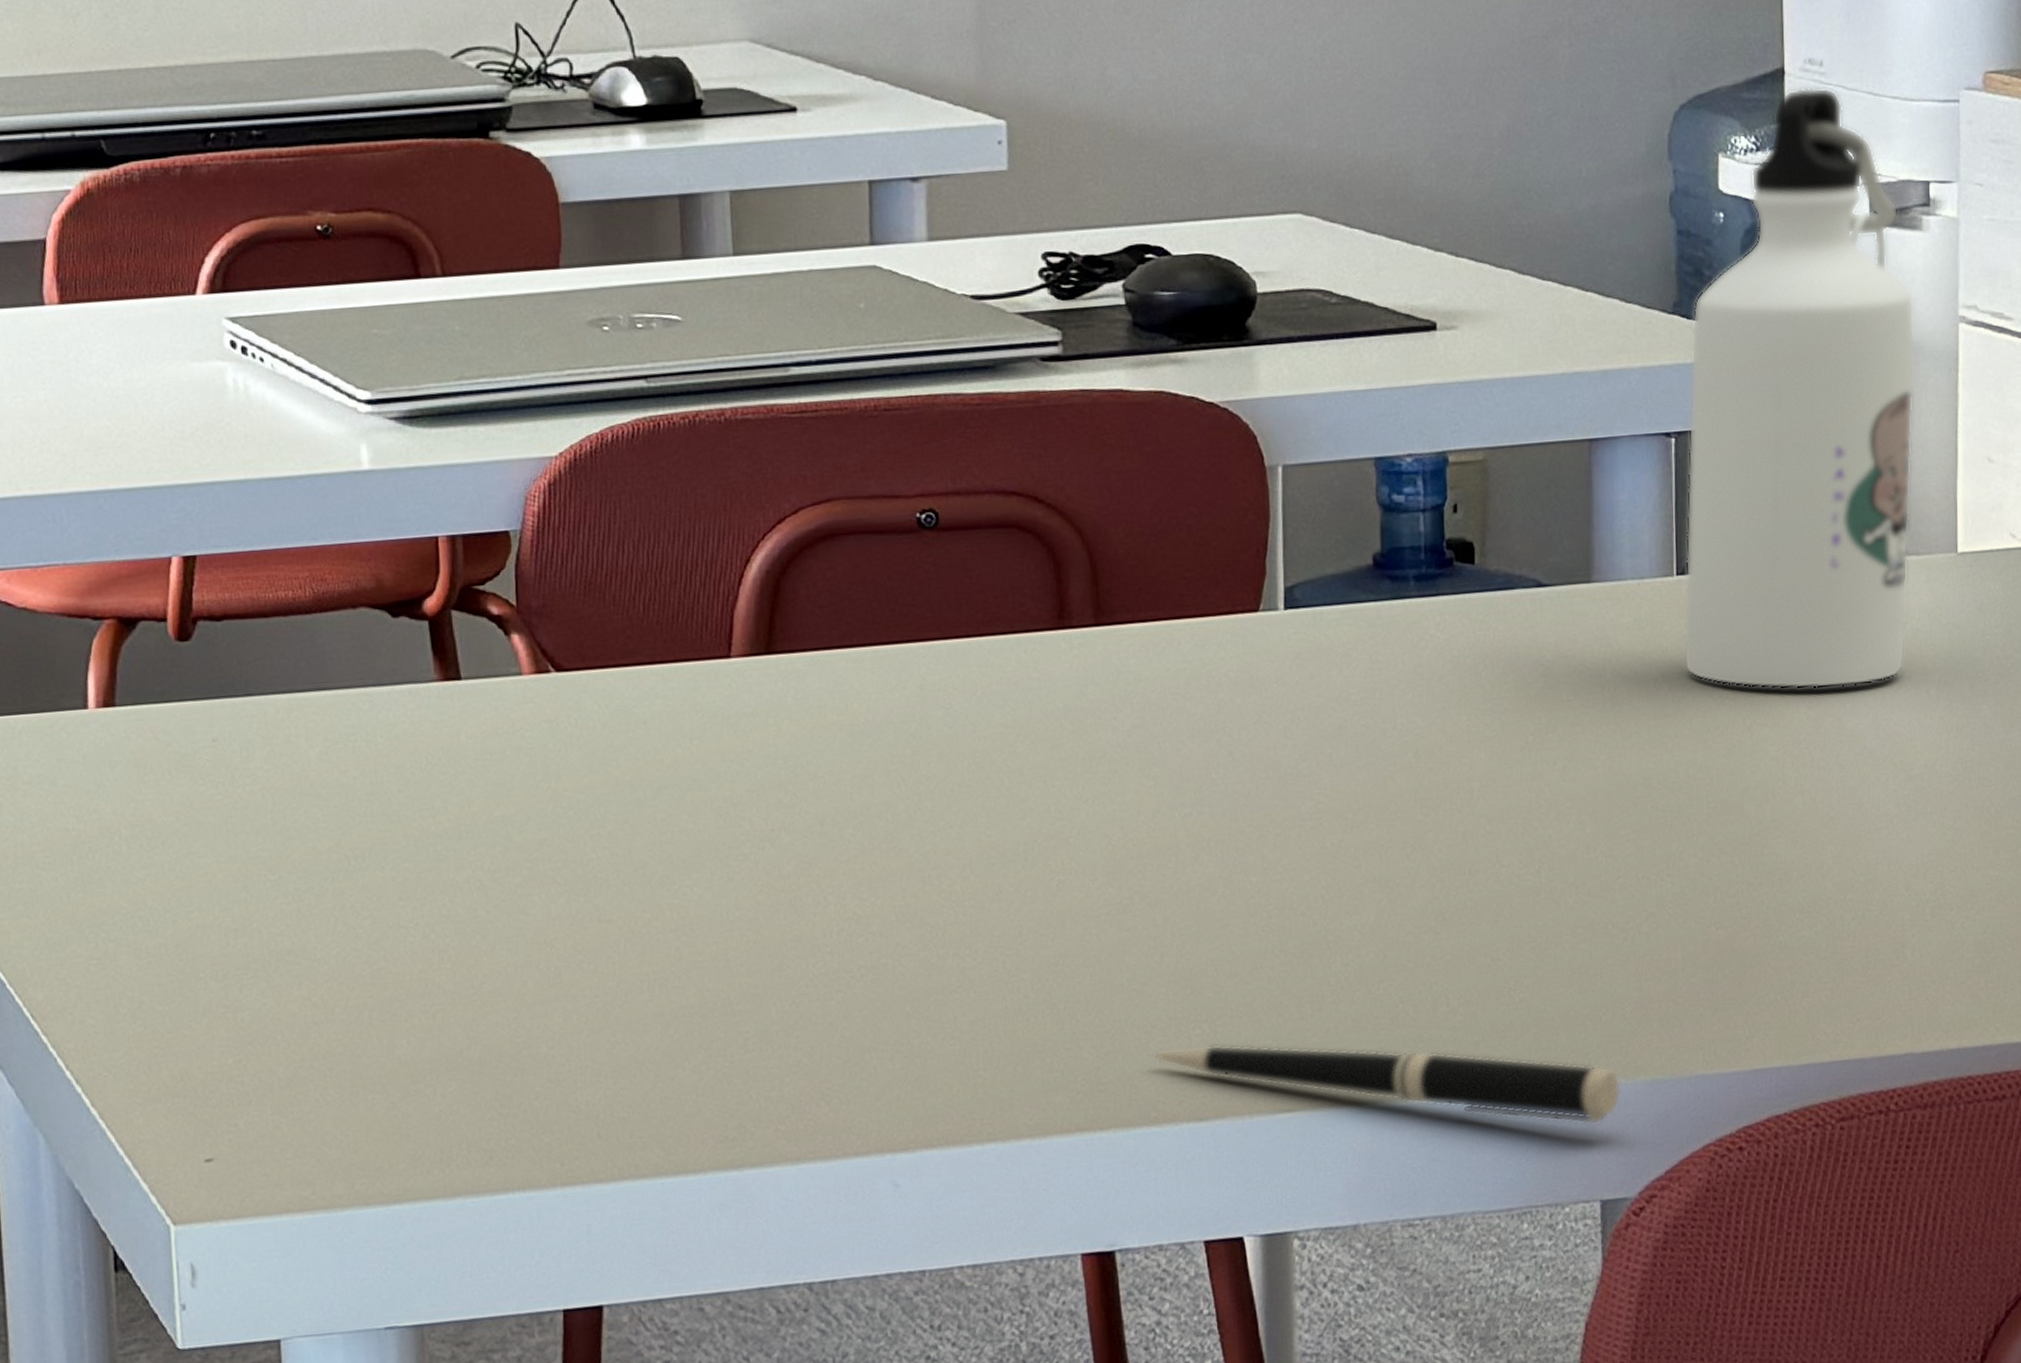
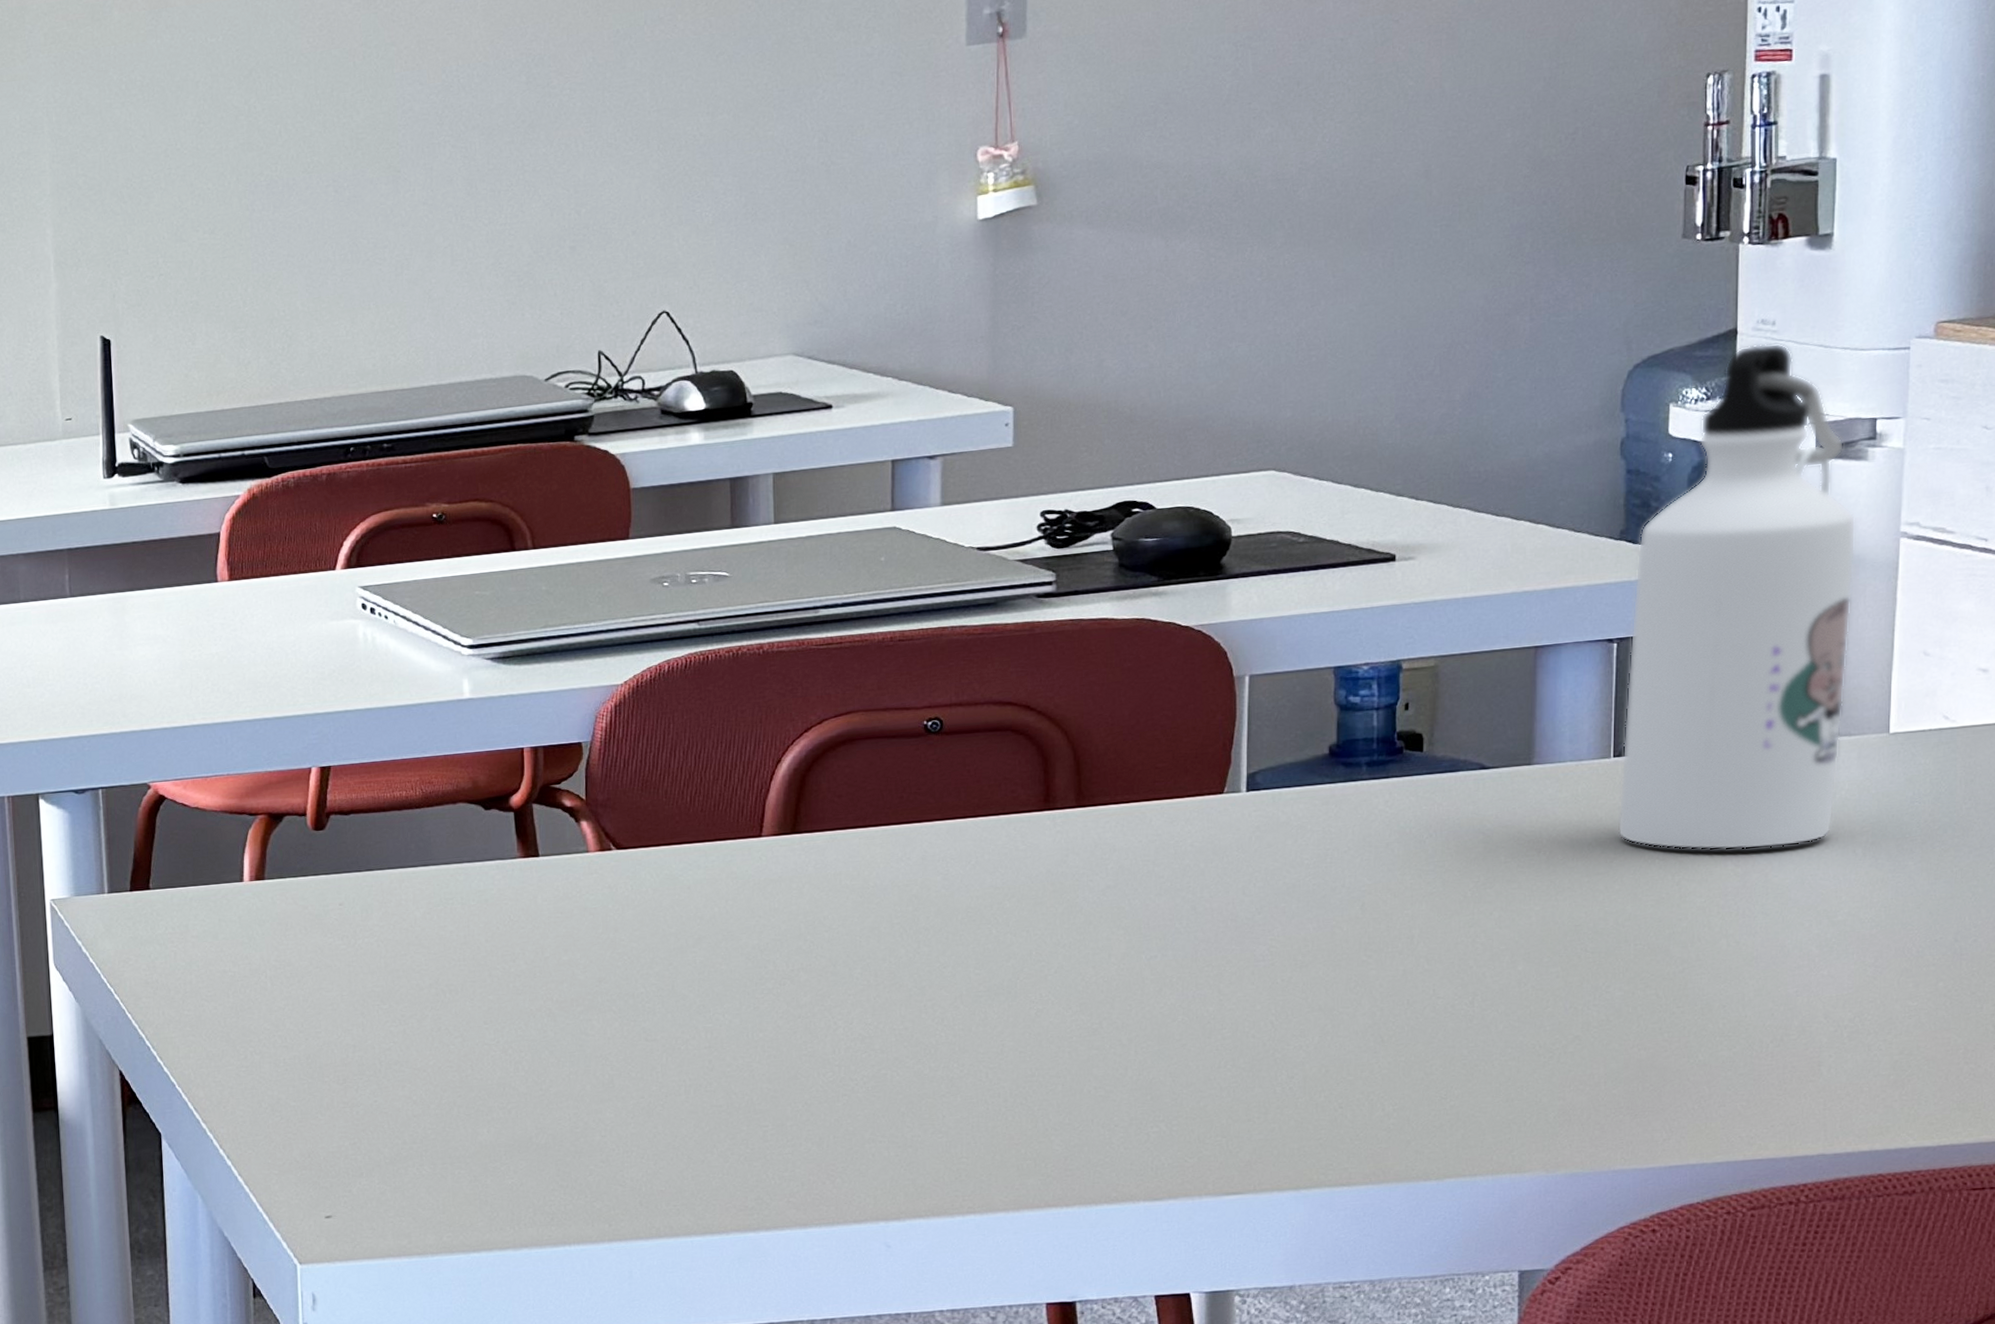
pen: present [1152,1044,1621,1125] -> none [1114,1140,1542,1210]

